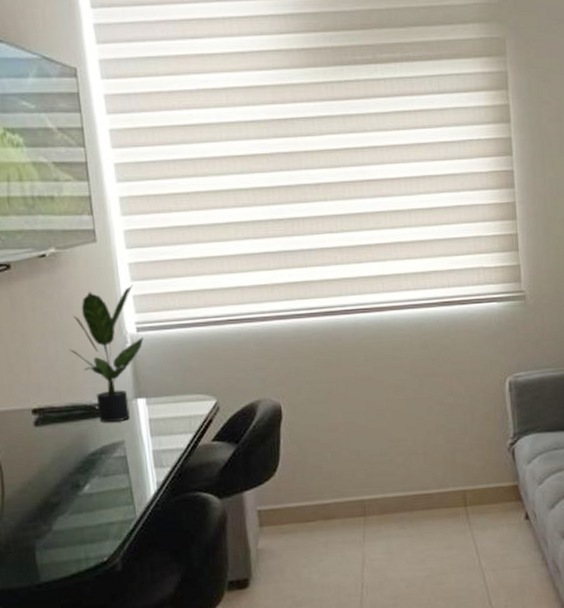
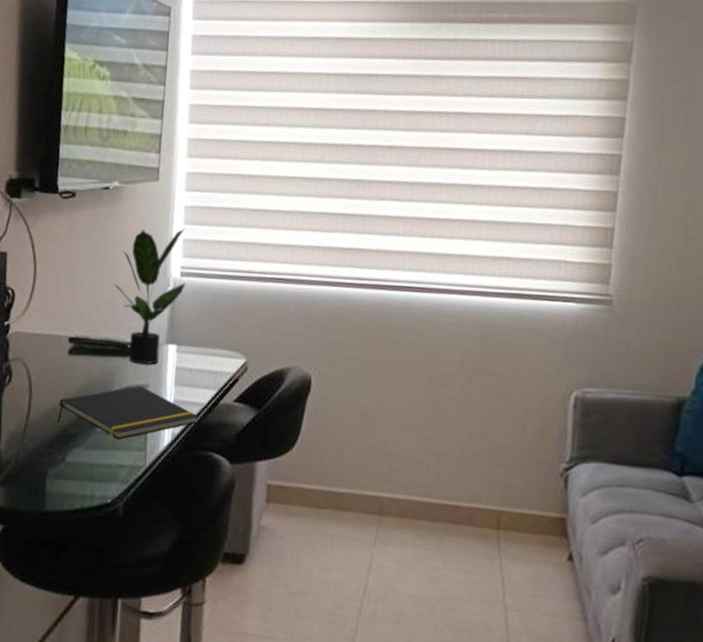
notepad: none [34,443,180,499] -> present [57,386,199,440]

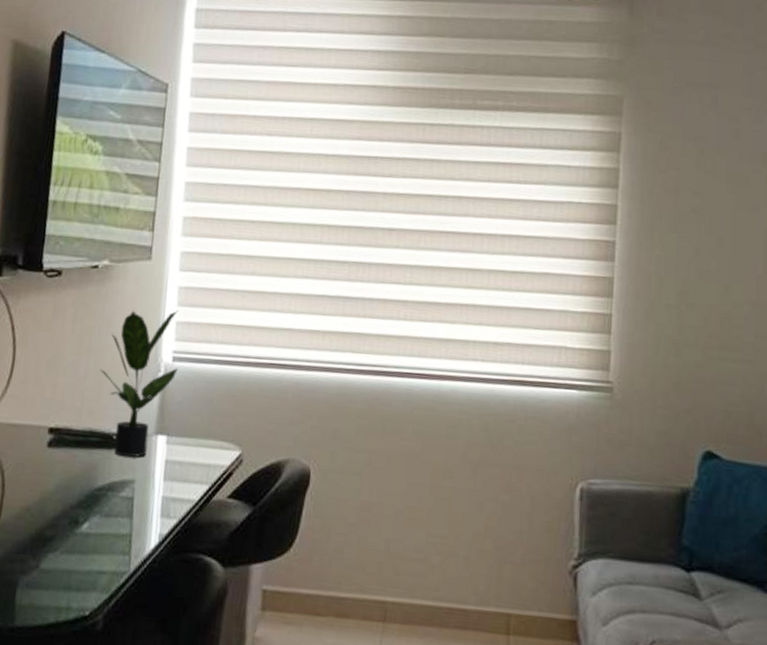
notepad: present [57,386,199,440] -> none [32,481,189,542]

